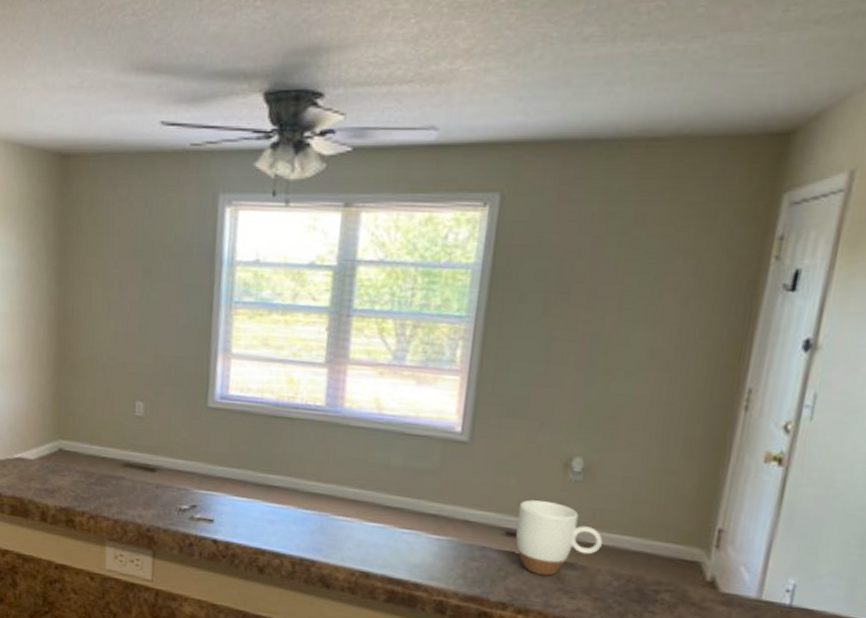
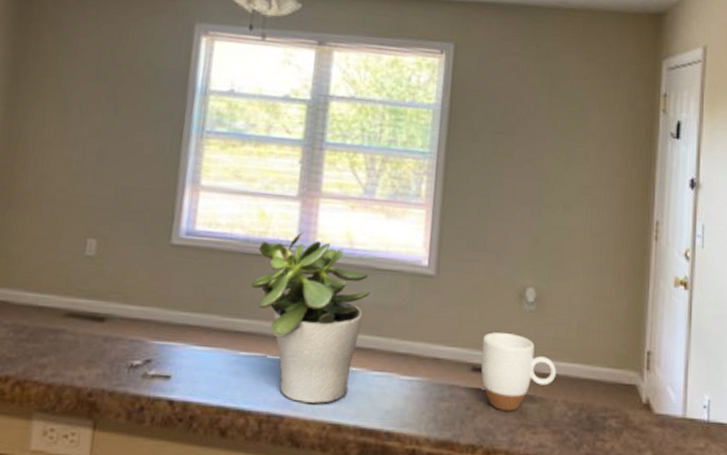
potted plant: none [282,397,400,554] -> present [251,232,371,405]

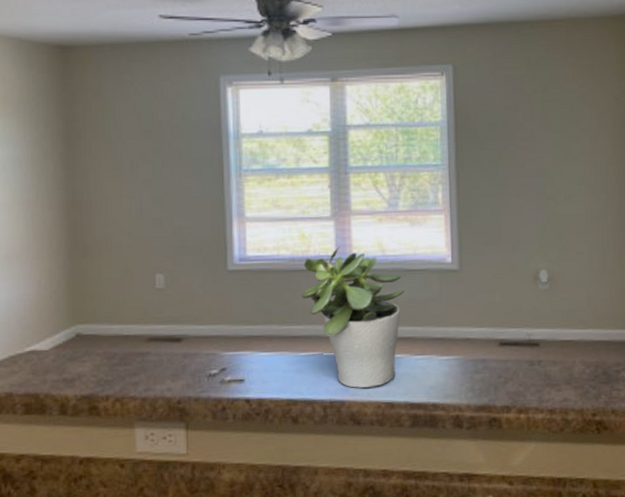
mug: present [480,332,556,411] -> none [506,311,572,375]

